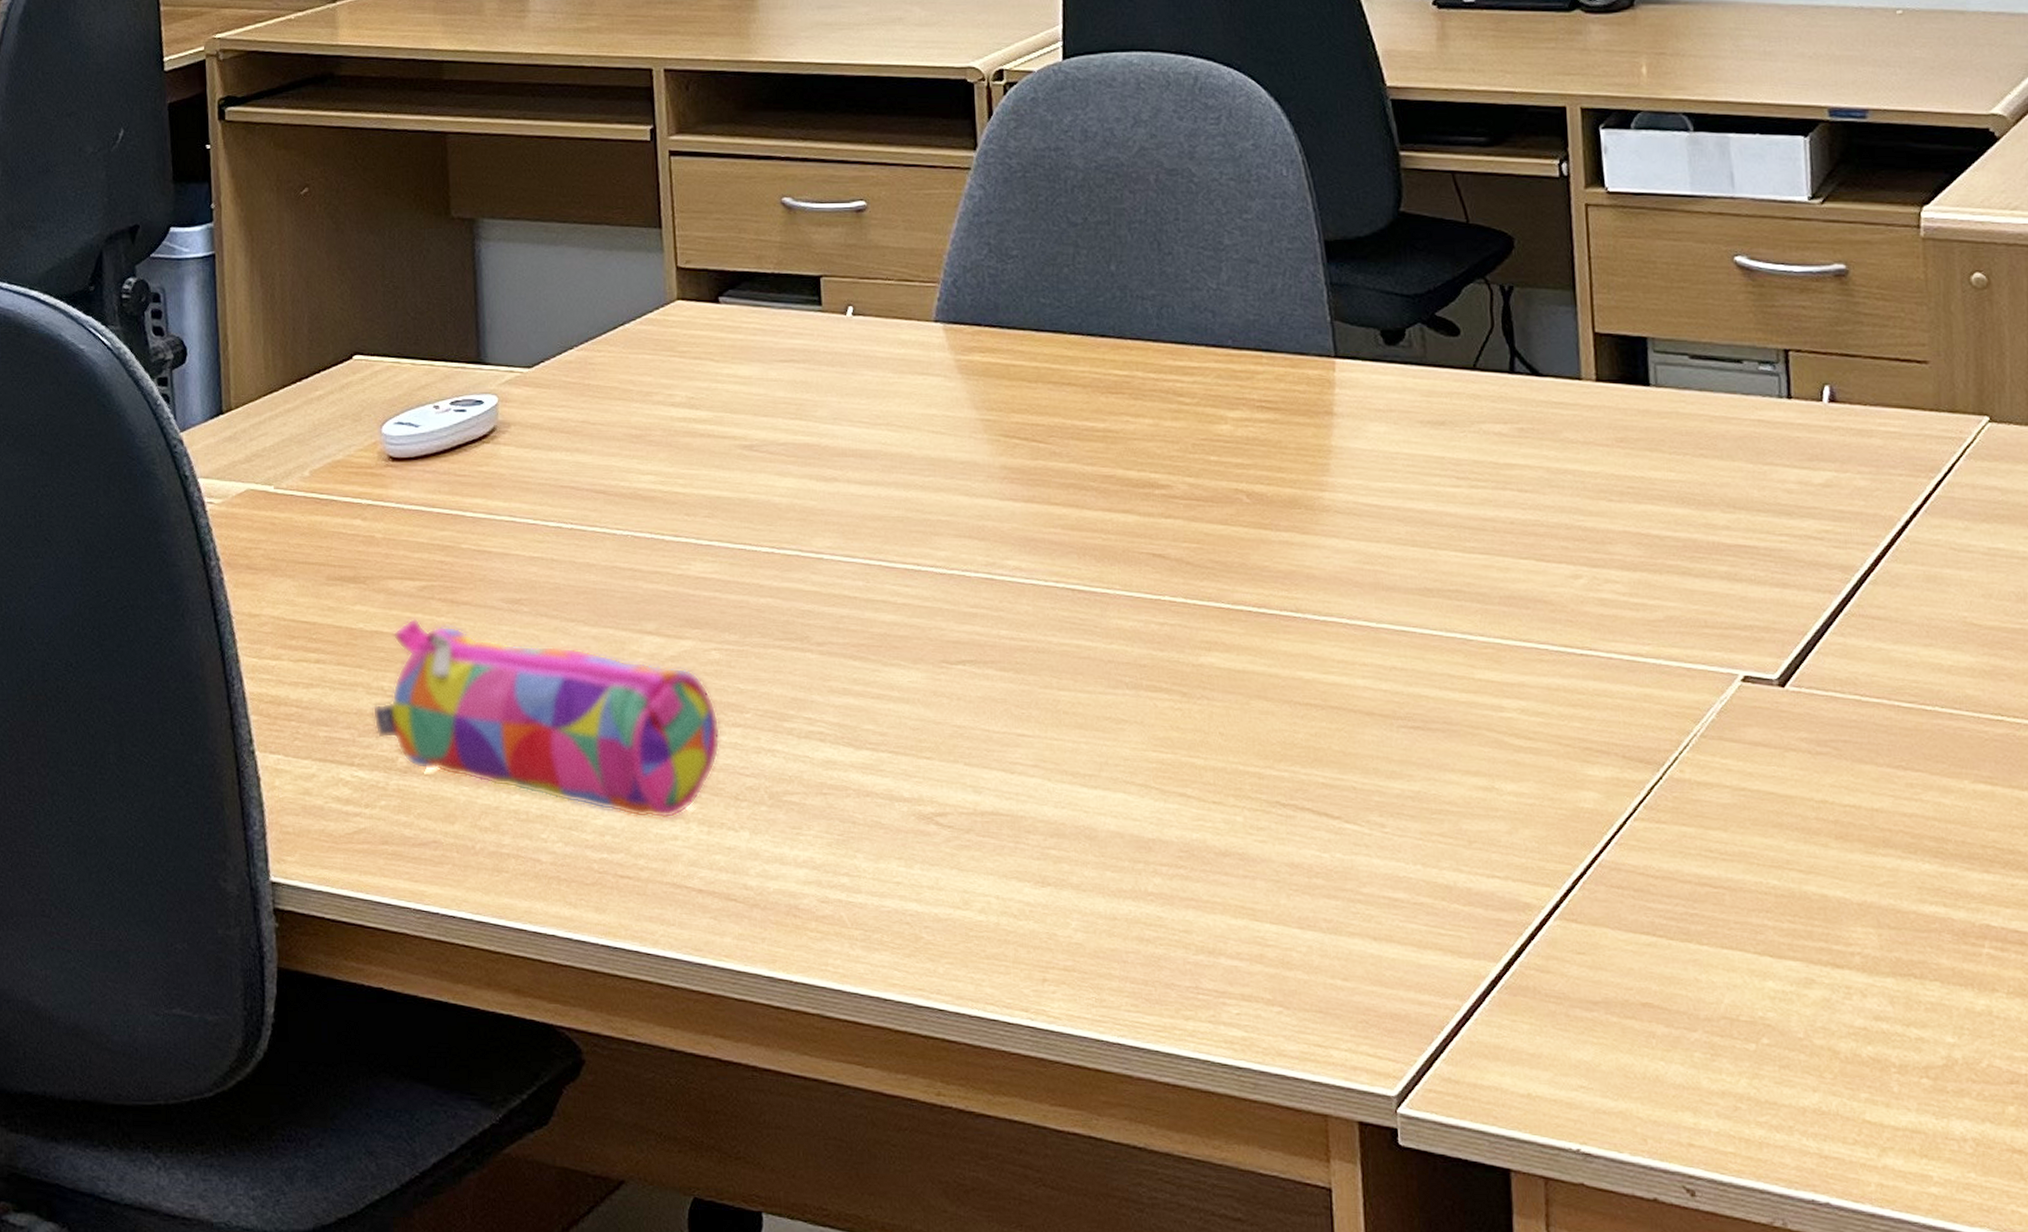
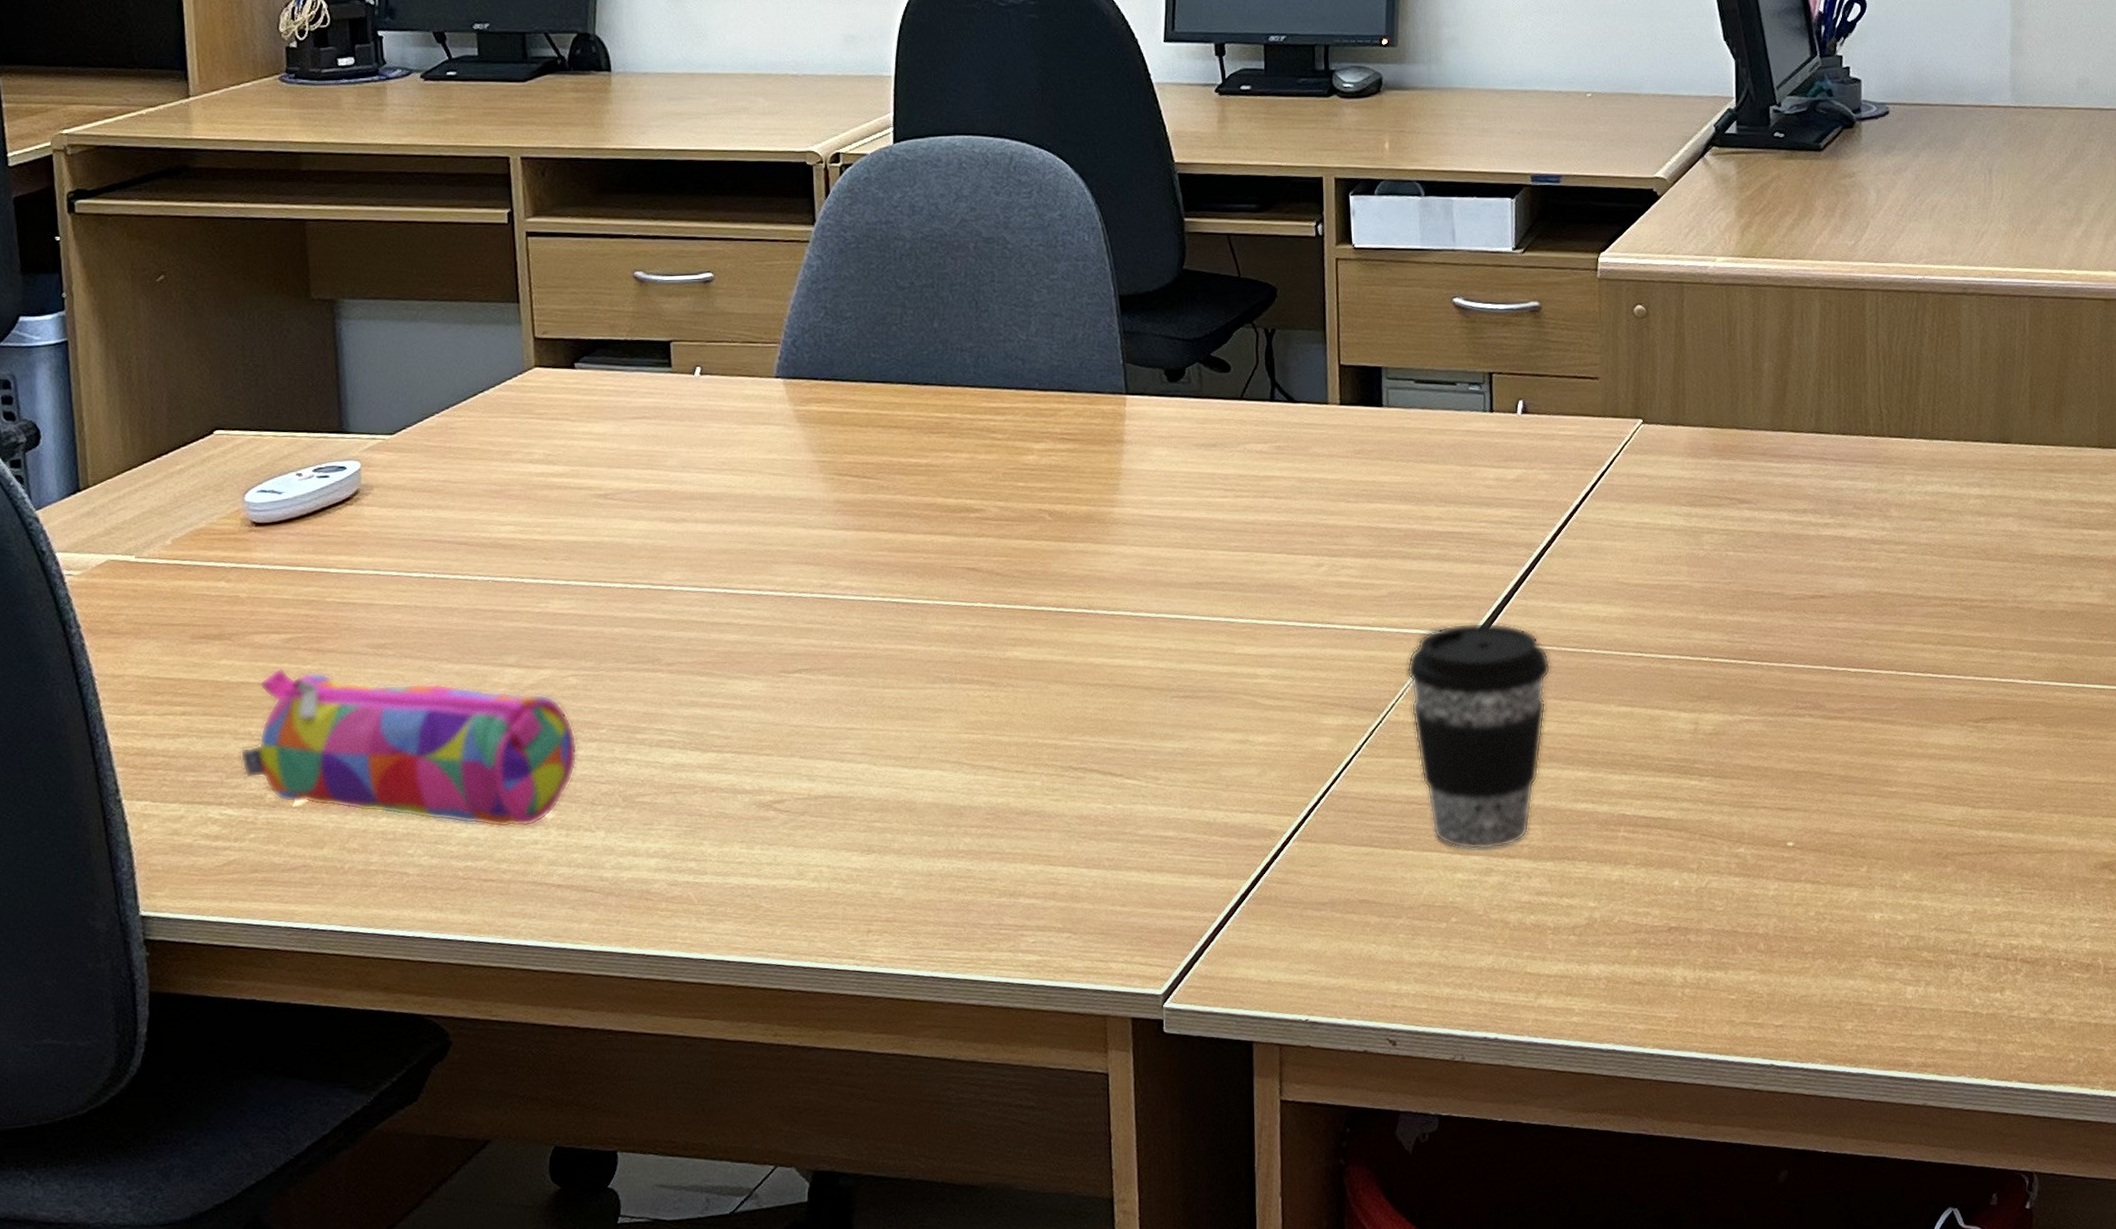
coffee cup: none [1691,661,1881,955] -> present [1406,622,1551,851]

